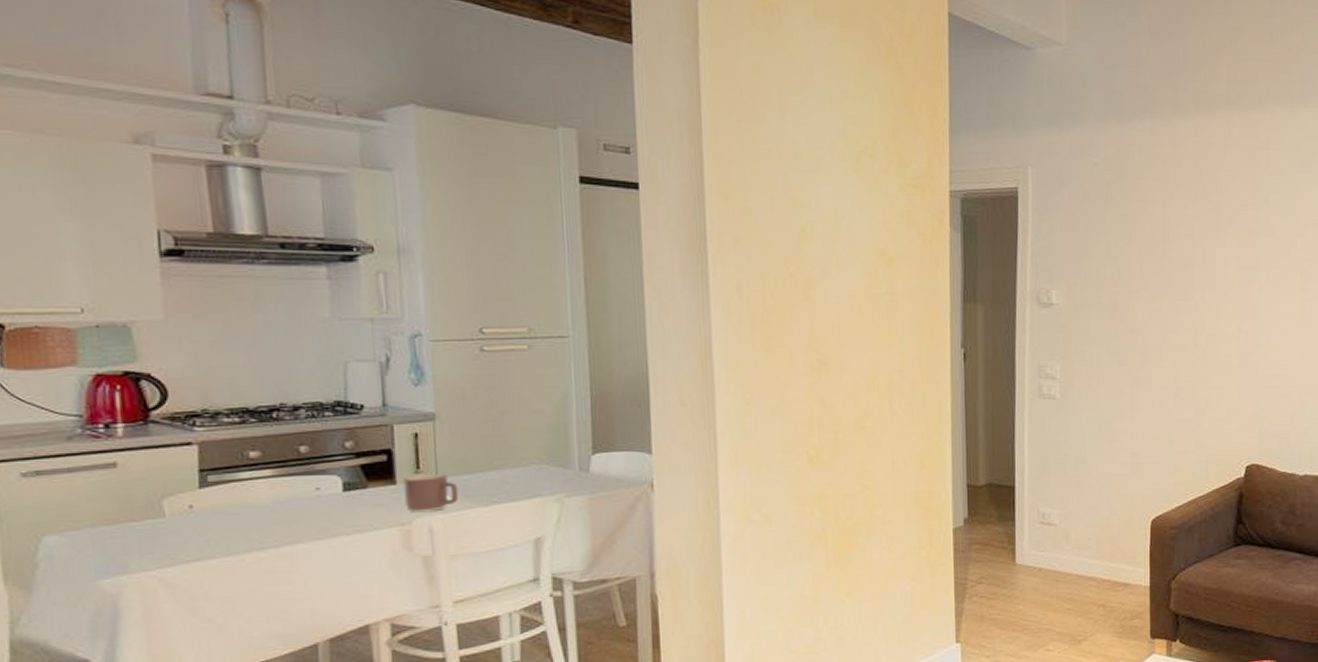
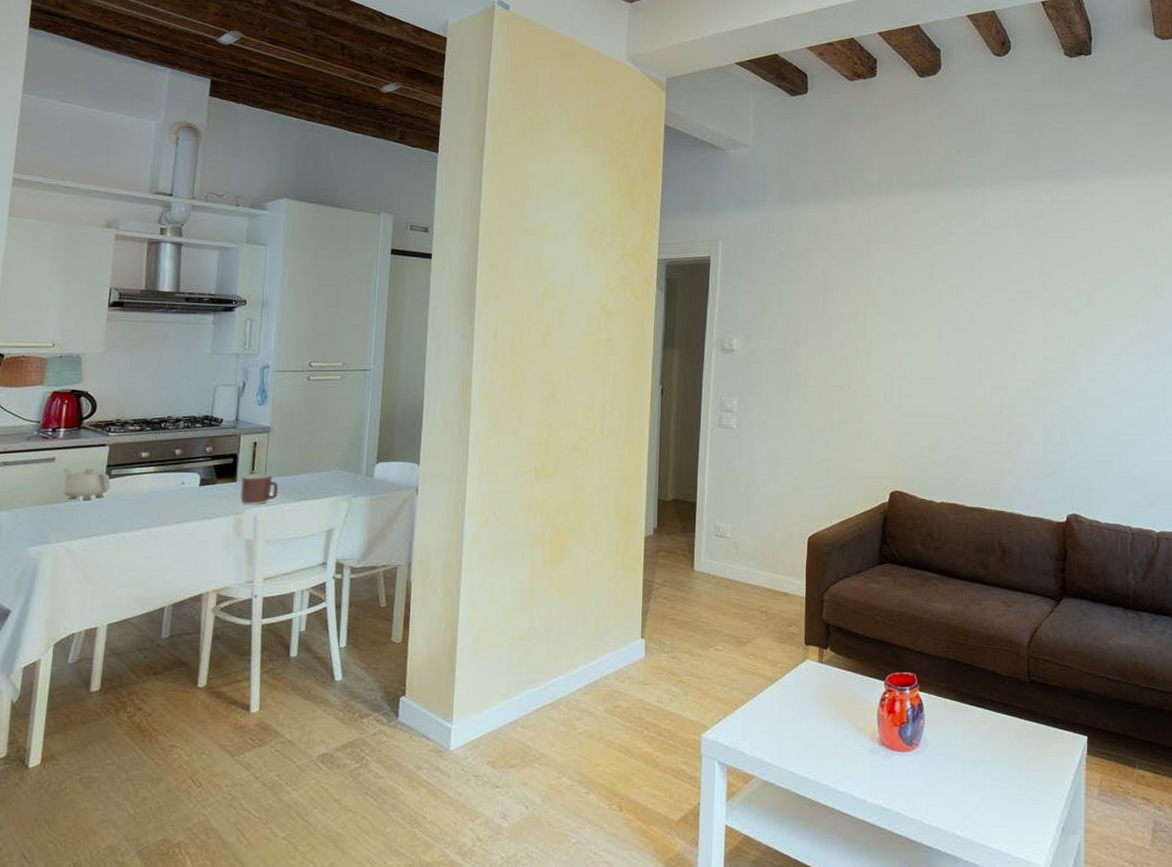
teapot: none [131,473,210,517] -> present [62,467,111,501]

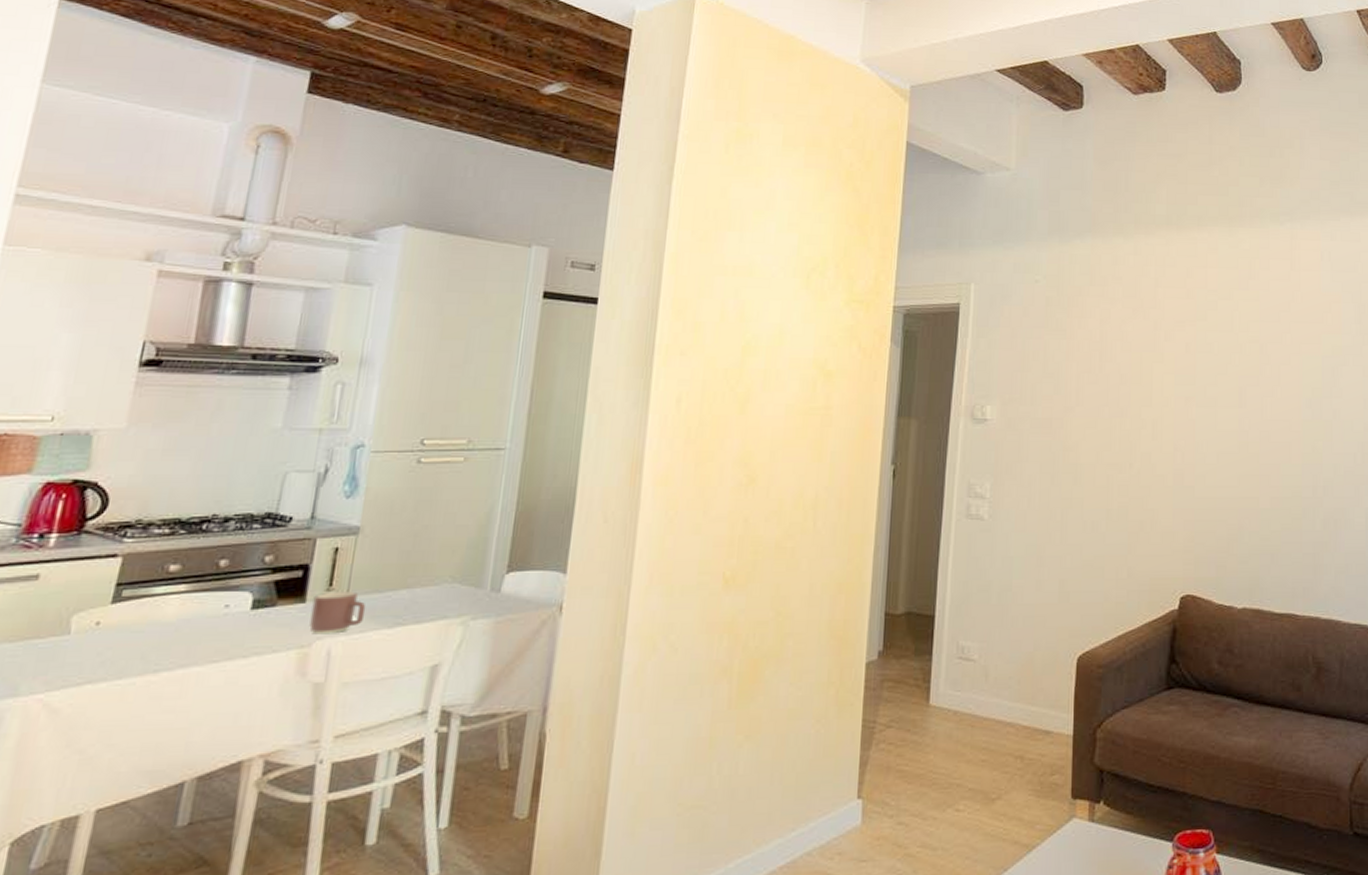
teapot: present [62,467,111,501] -> none [46,587,120,634]

